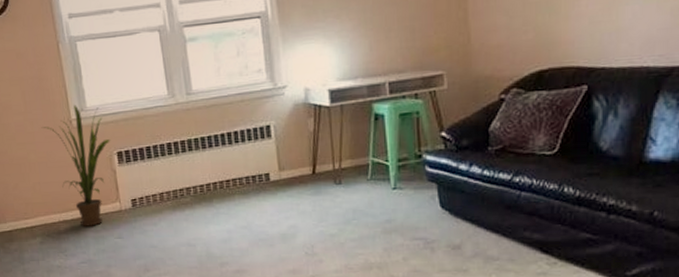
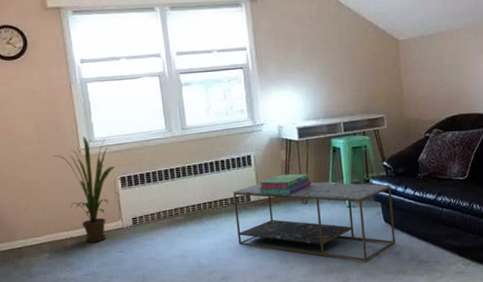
coffee table: none [249,157,455,256] -> present [233,182,396,261]
stack of books: none [280,147,346,174] -> present [259,173,311,196]

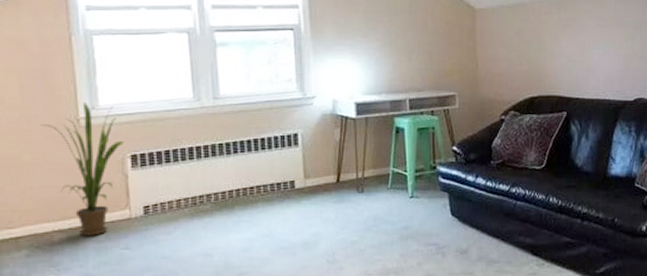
coffee table: present [233,182,396,261] -> none [274,167,463,261]
stack of books: present [259,173,311,196] -> none [306,157,369,182]

